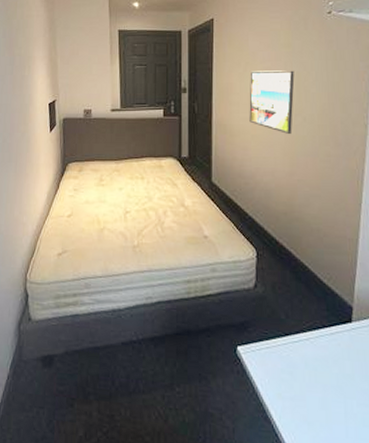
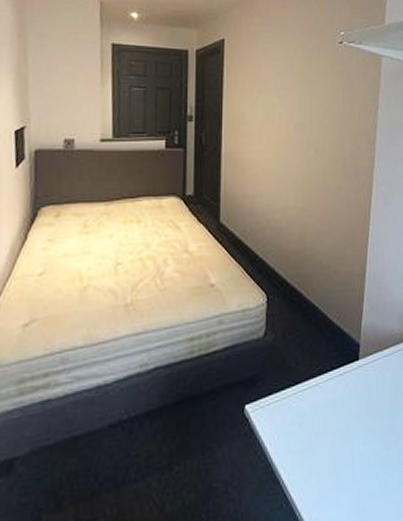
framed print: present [249,70,295,135] -> none [261,99,307,169]

